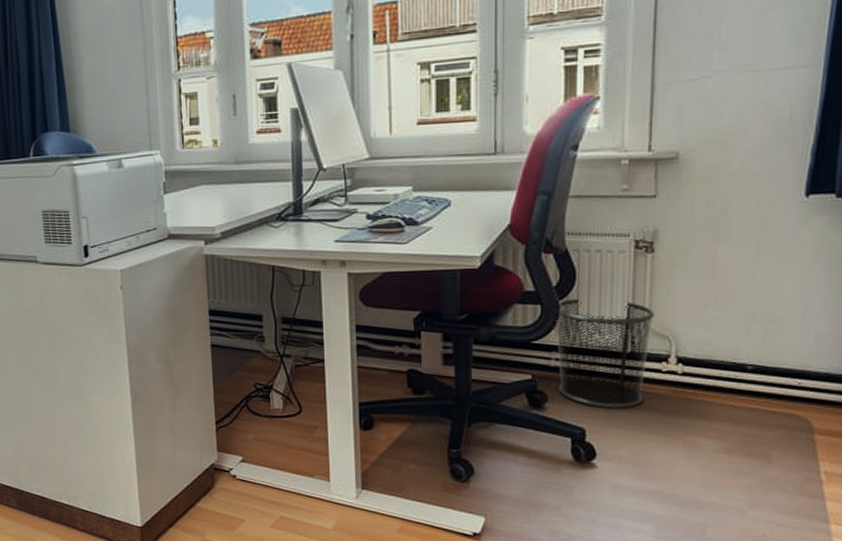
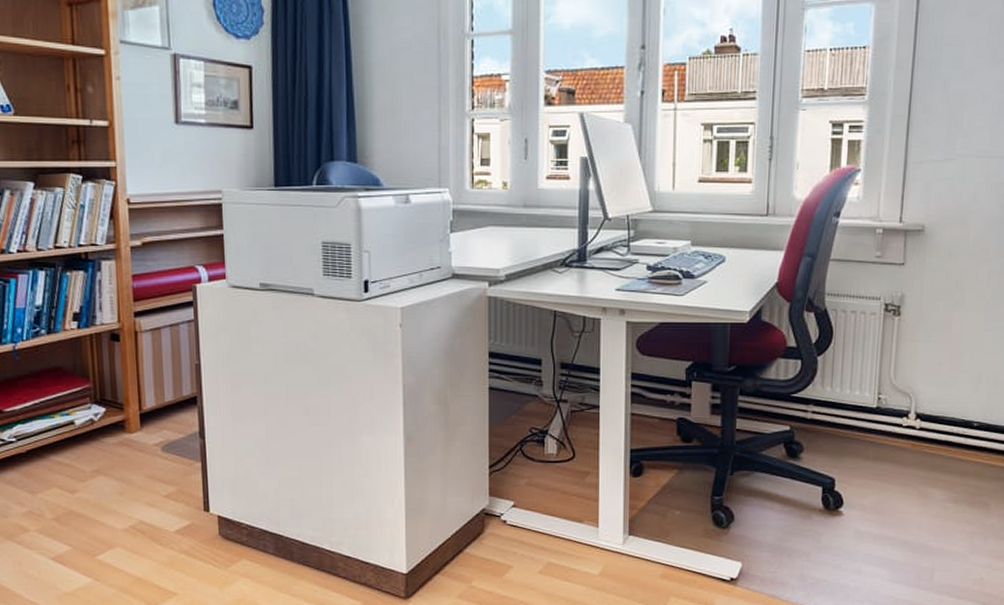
waste bin: present [556,298,655,409] -> none [813,355,899,460]

